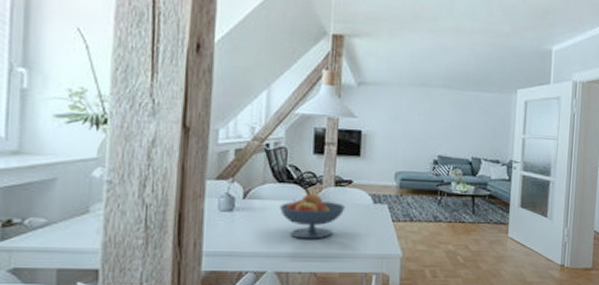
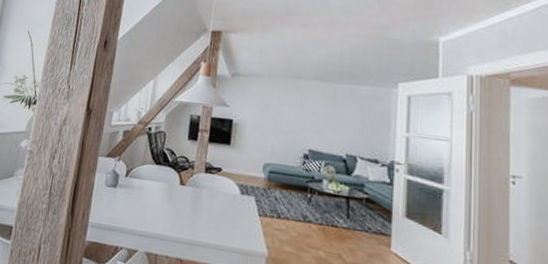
fruit bowl: present [280,193,346,239] -> none [155,177,214,225]

